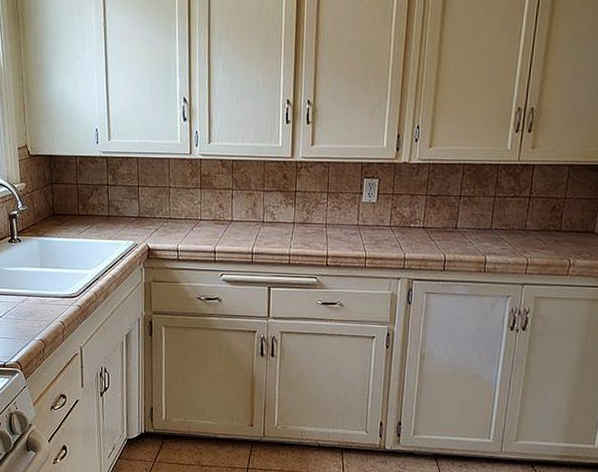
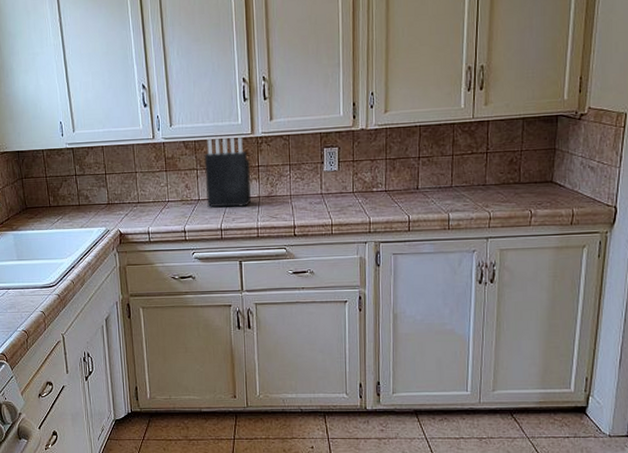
knife block: none [240,157,287,232] -> present [204,135,251,208]

